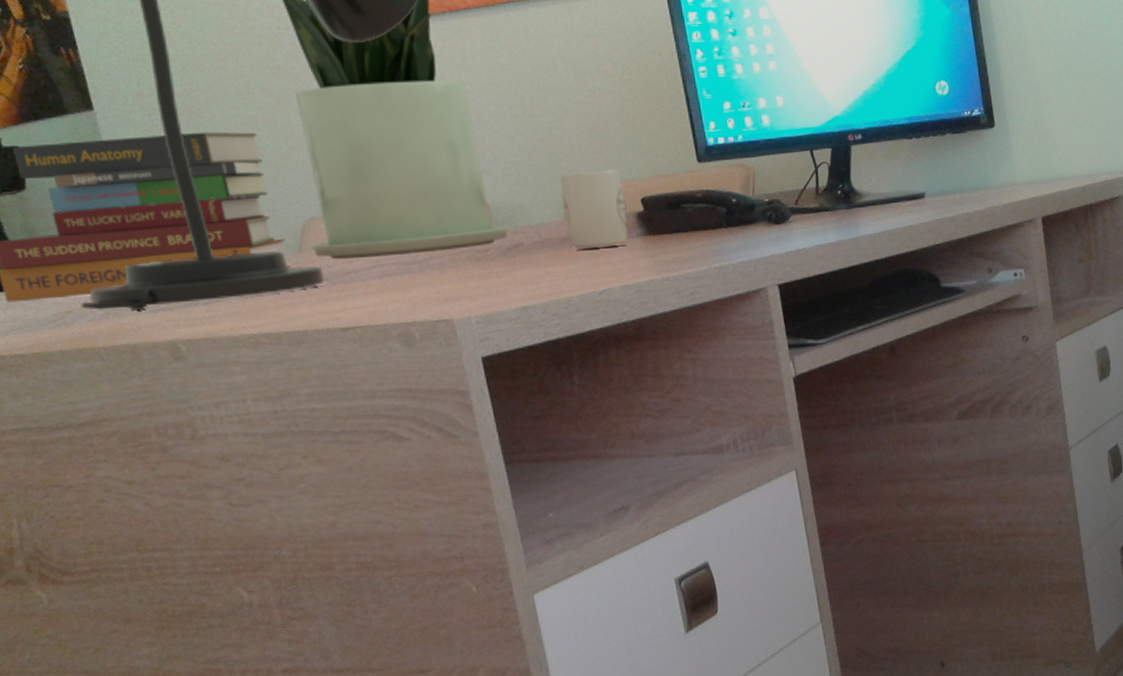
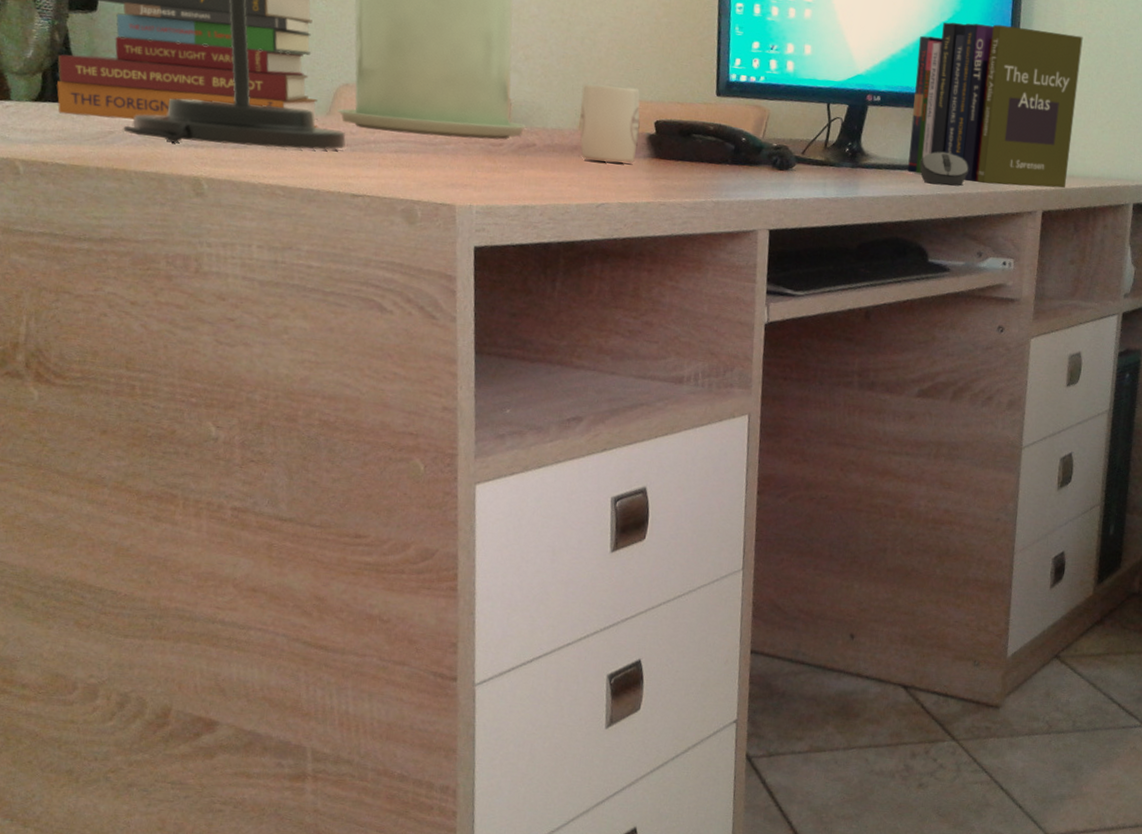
books: none [888,42,1060,203] -> present [907,22,1083,189]
computer mouse: none [914,177,962,211] -> present [920,151,969,187]

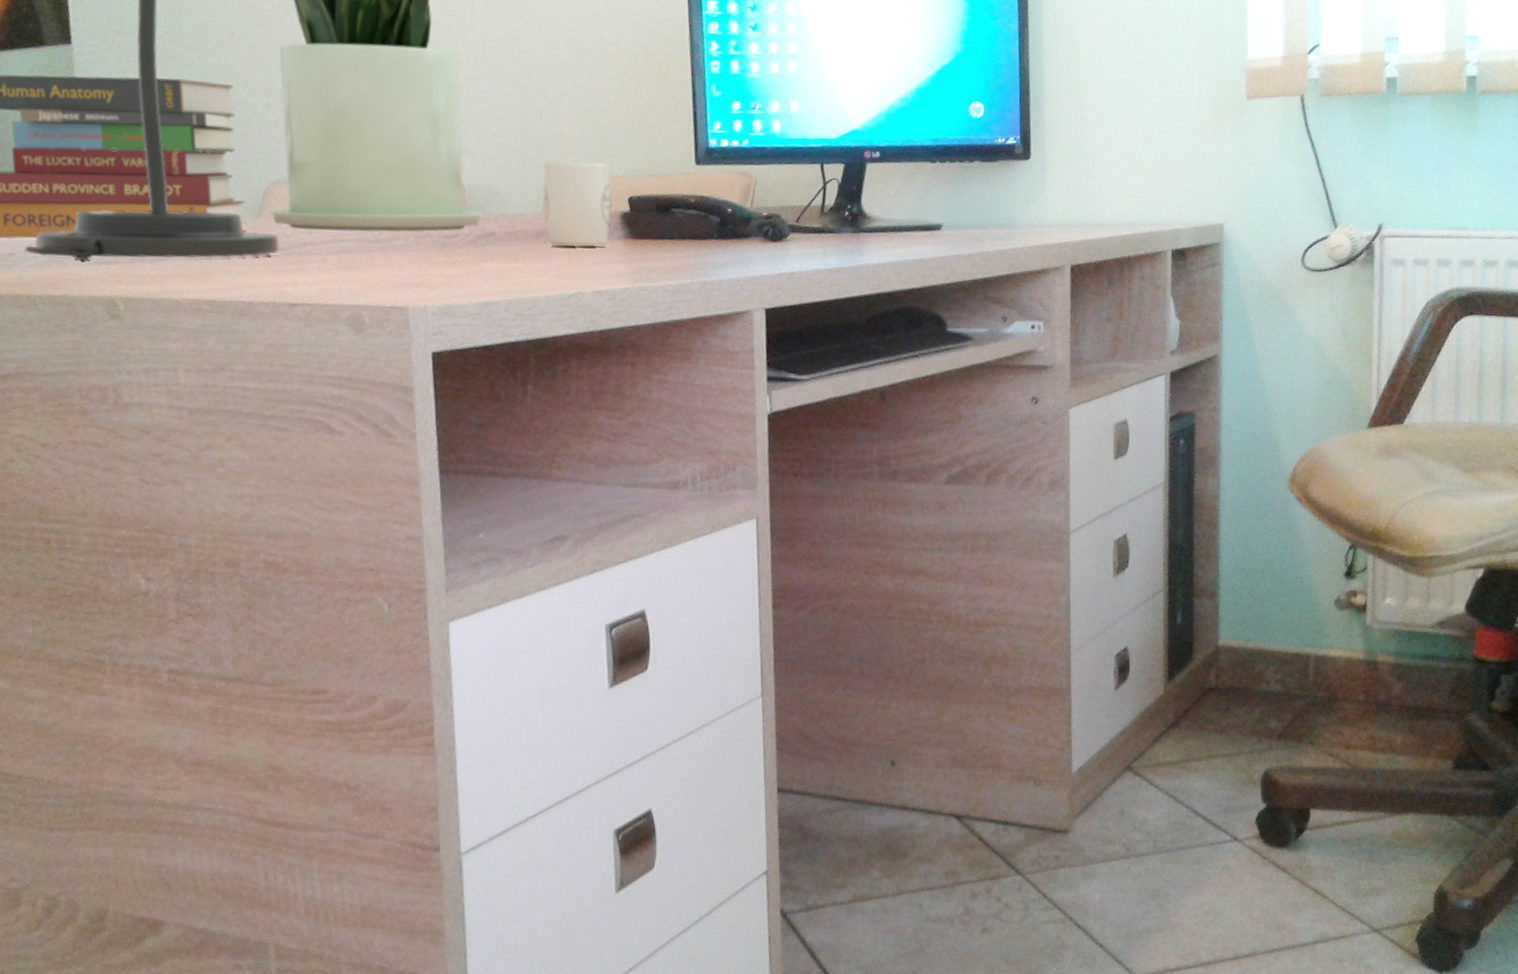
books: present [907,22,1083,189] -> none [916,64,1100,240]
computer mouse: present [920,151,969,187] -> none [930,208,985,246]

